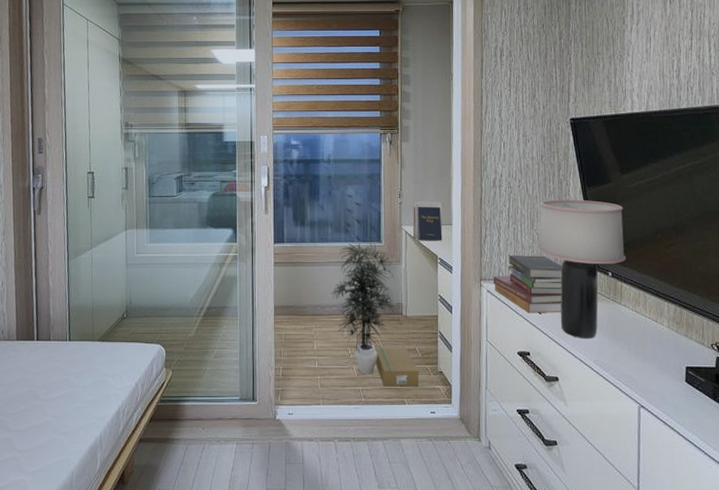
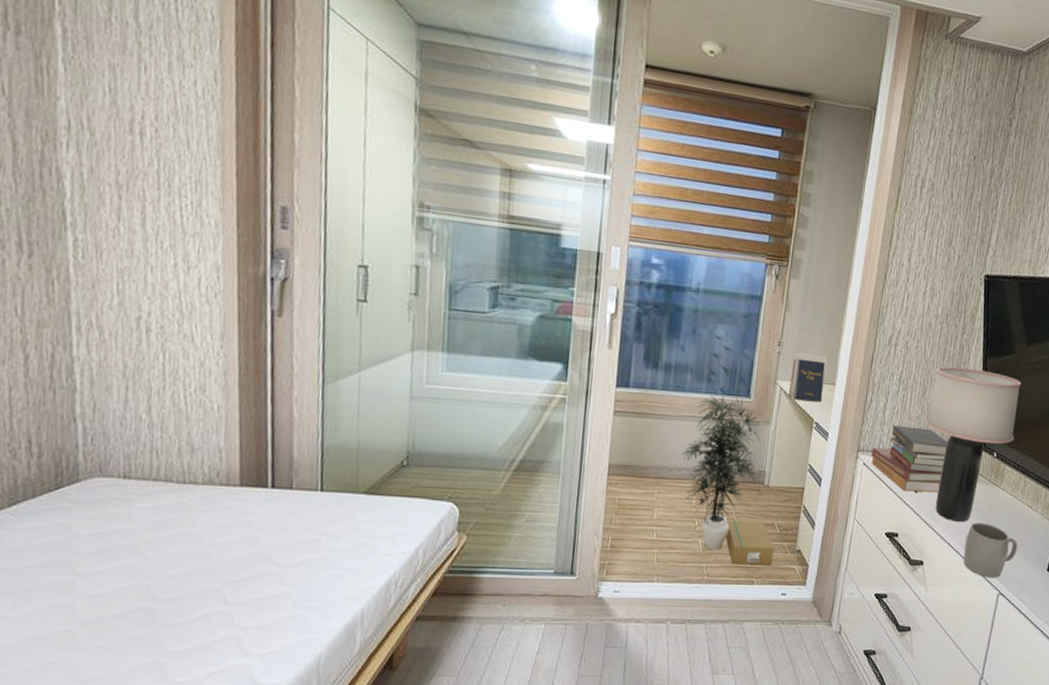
mug: none [595,338,650,391] -> present [963,522,1018,578]

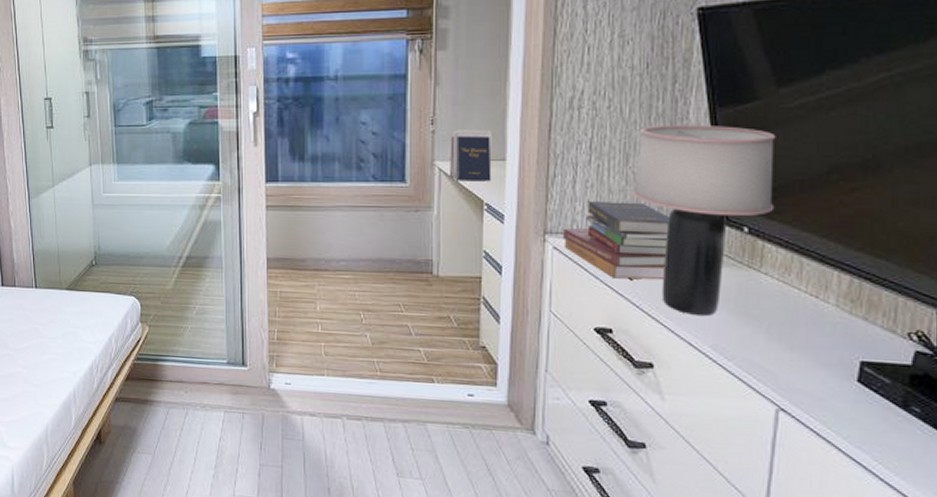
plant: present [681,395,763,550] -> none [338,183,426,345]
box: present [725,520,774,566] -> none [394,312,453,363]
mug: present [963,522,1018,578] -> none [713,316,801,389]

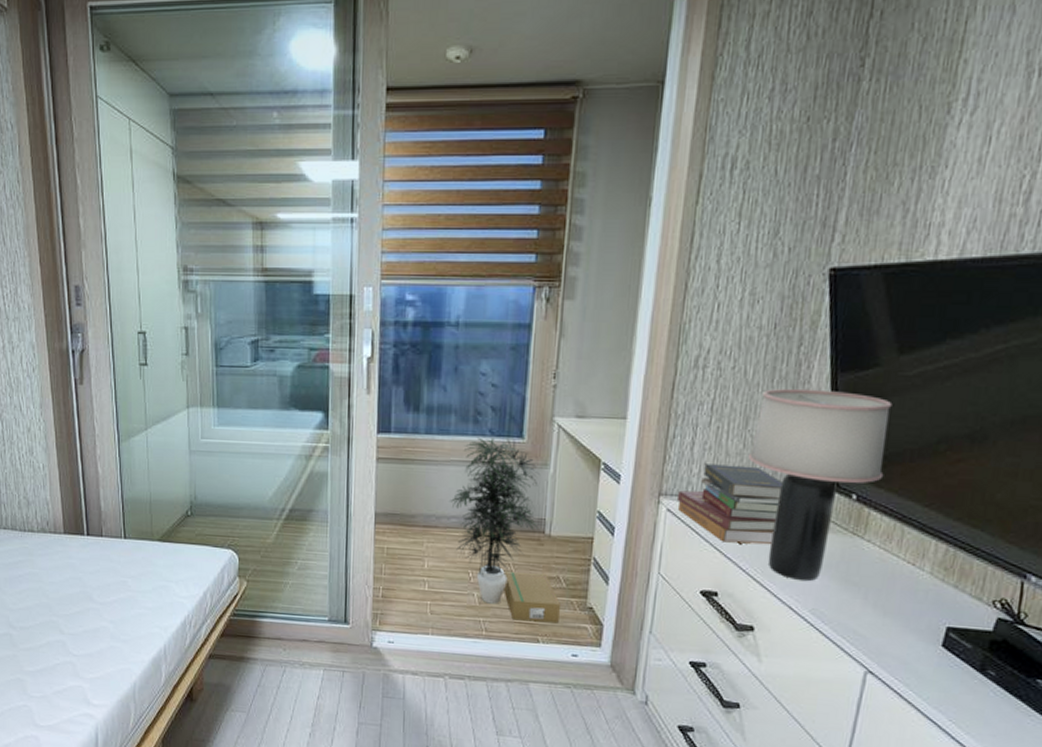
plant: none [338,183,426,345] -> present [450,437,541,604]
box: none [394,312,453,363] -> present [503,572,560,624]
books: present [450,130,493,182] -> none [569,385,616,440]

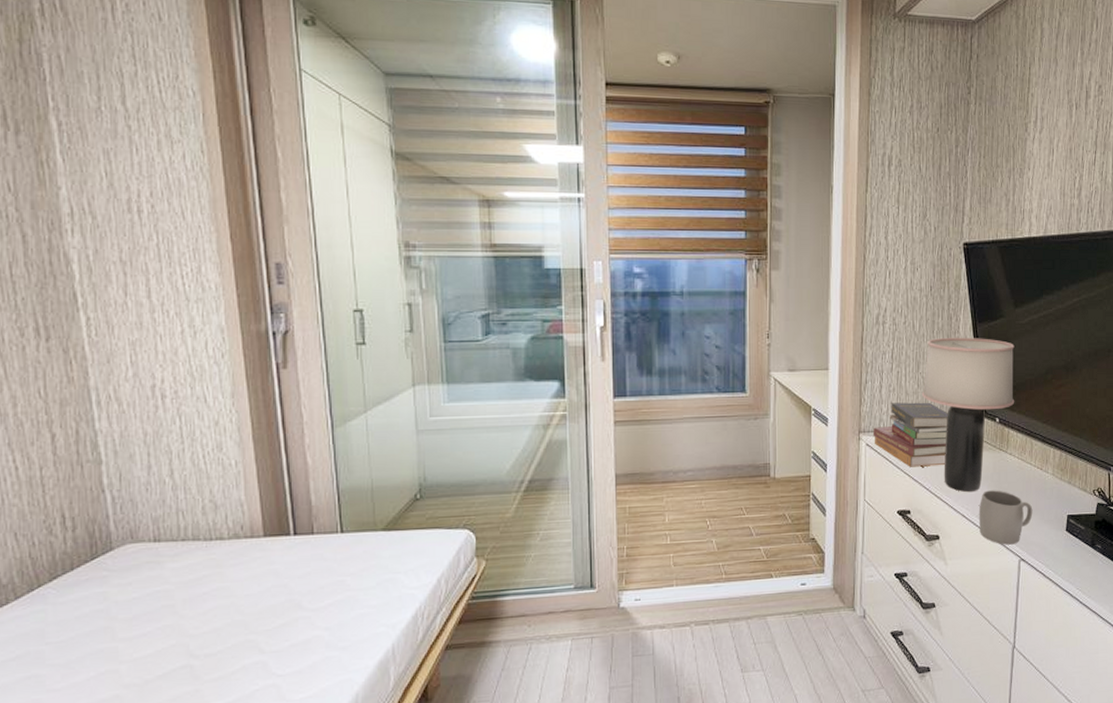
plant: present [450,437,541,604] -> none [685,394,765,548]
box: present [503,572,560,624] -> none [737,513,788,560]
mug: none [811,582,894,652] -> present [978,490,1033,545]

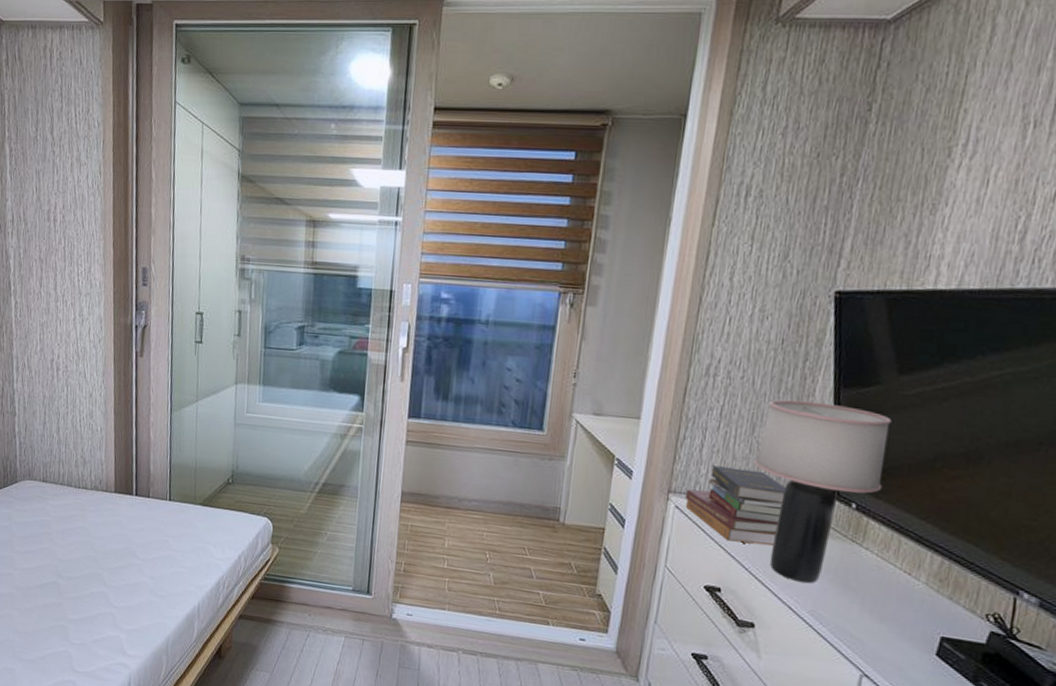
mug: present [978,490,1033,545] -> none [810,585,890,656]

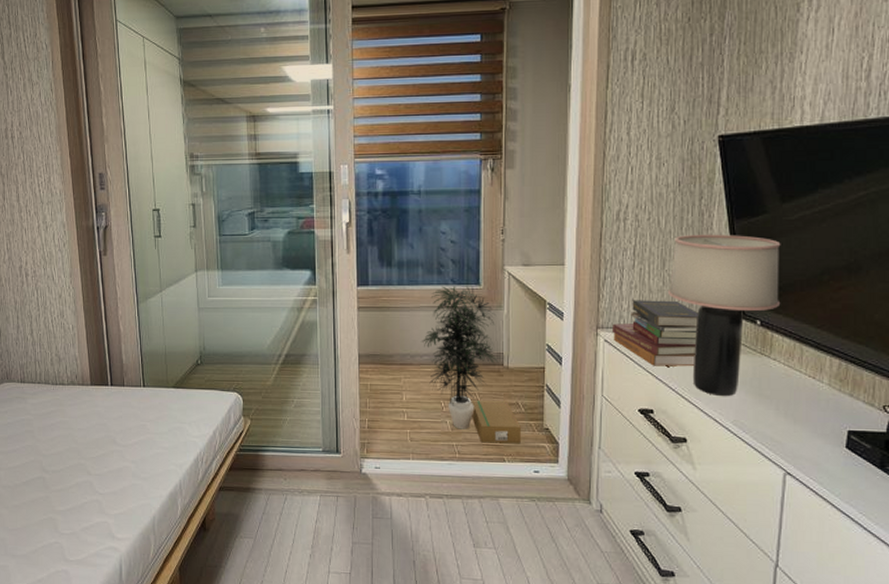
plant: none [472,427,558,586] -> present [421,286,498,430]
box: none [518,555,571,608] -> present [471,400,521,444]

